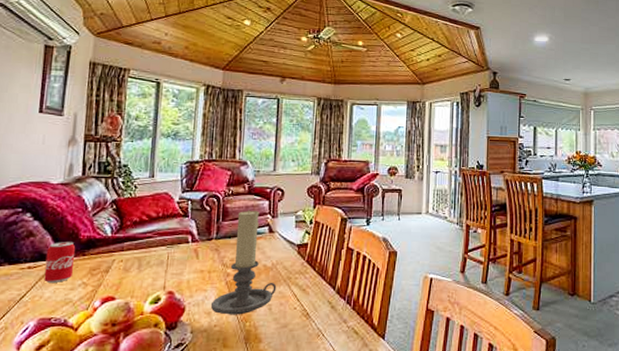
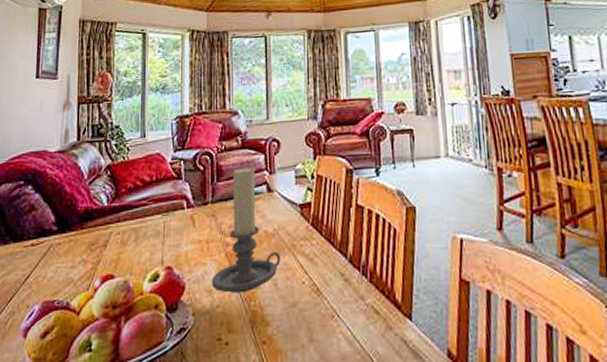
beverage can: present [44,242,76,283] -> none [46,214,75,261]

